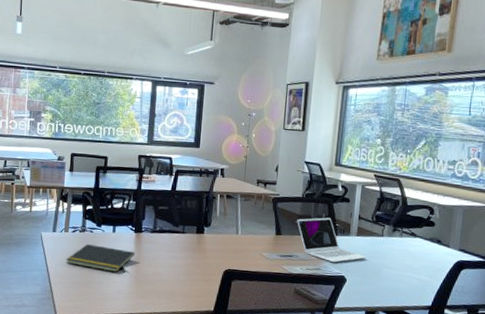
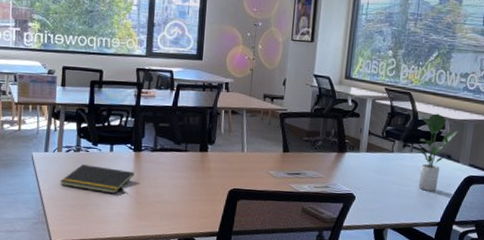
laptop: present [297,217,367,262] -> none [305,133,376,180]
potted plant: none [405,199,448,275] -> present [415,114,458,191]

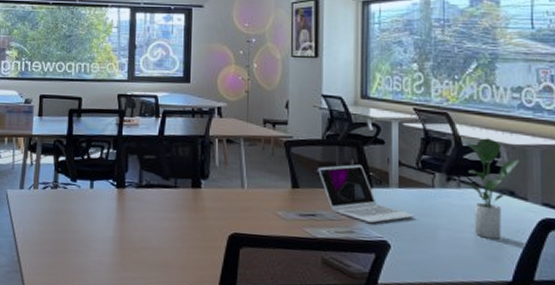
notepad: present [59,164,135,194] -> none [35,203,118,238]
laptop: none [305,133,376,180] -> present [318,164,415,223]

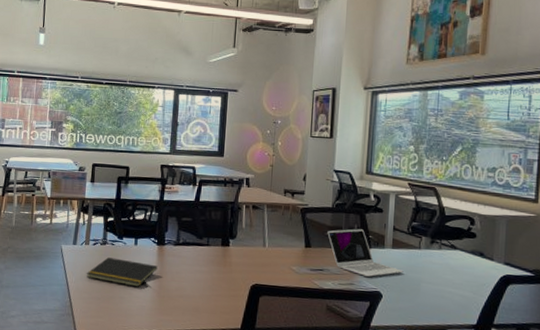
notepad: none [35,203,118,238] -> present [86,257,158,287]
potted plant: present [463,138,520,239] -> none [444,209,490,291]

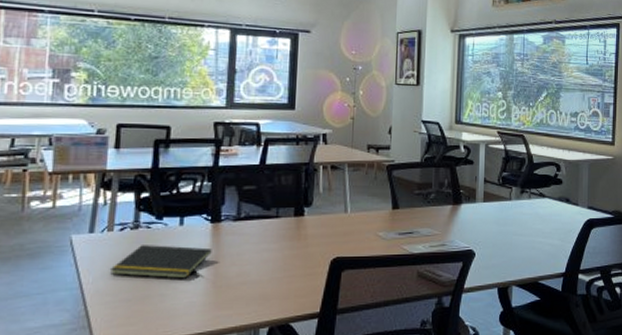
laptop: present [327,228,403,277] -> none [416,184,495,235]

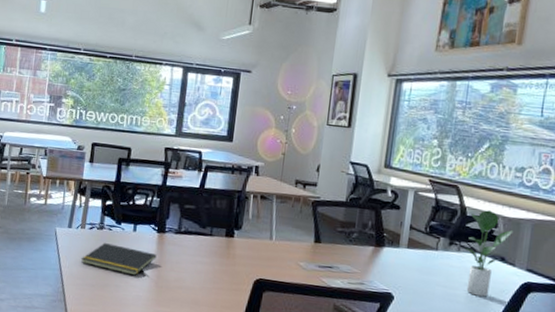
potted plant: none [533,156,574,239] -> present [463,210,514,297]

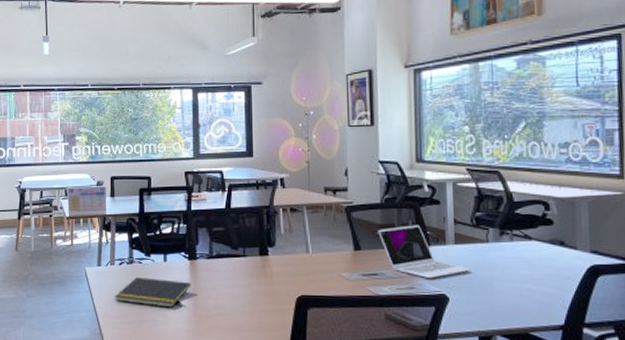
laptop: none [339,225,418,277] -> present [378,225,471,278]
potted plant: present [463,210,514,297] -> none [516,193,569,287]

